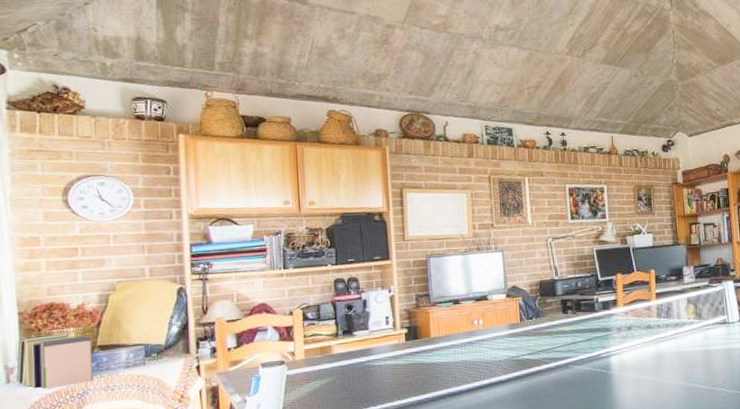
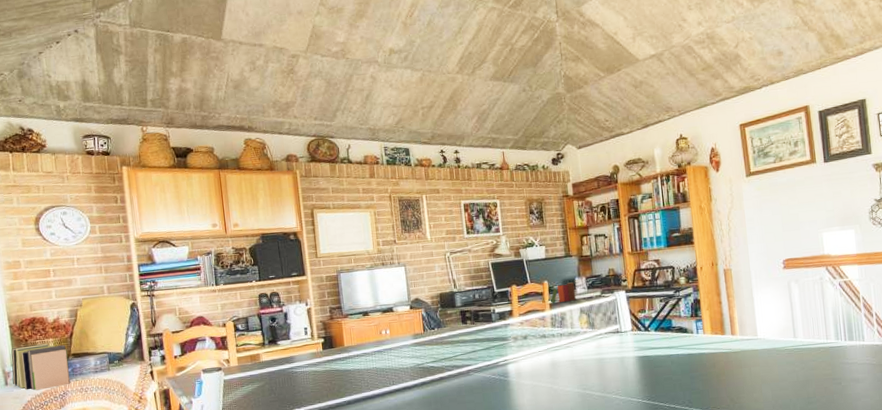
books: none [656,271,683,293] -> present [550,282,576,304]

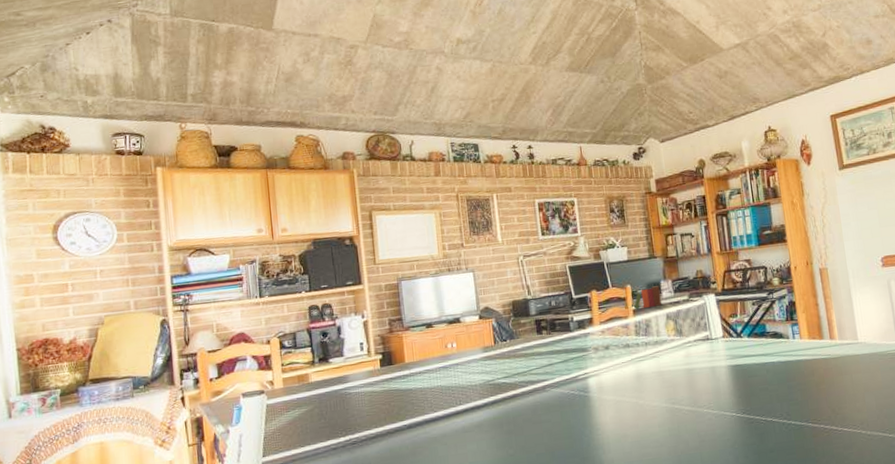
books: present [11,344,71,391] -> none [17,368,87,423]

